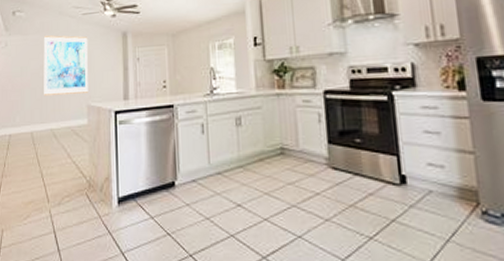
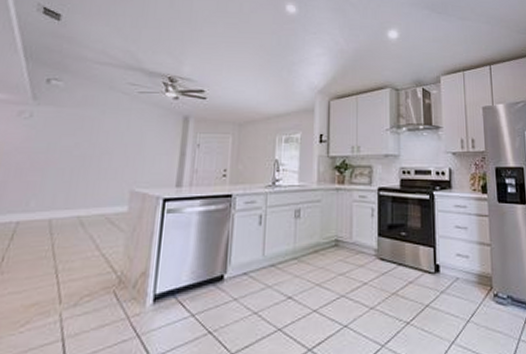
wall art: present [43,35,88,97] -> none [75,111,142,179]

